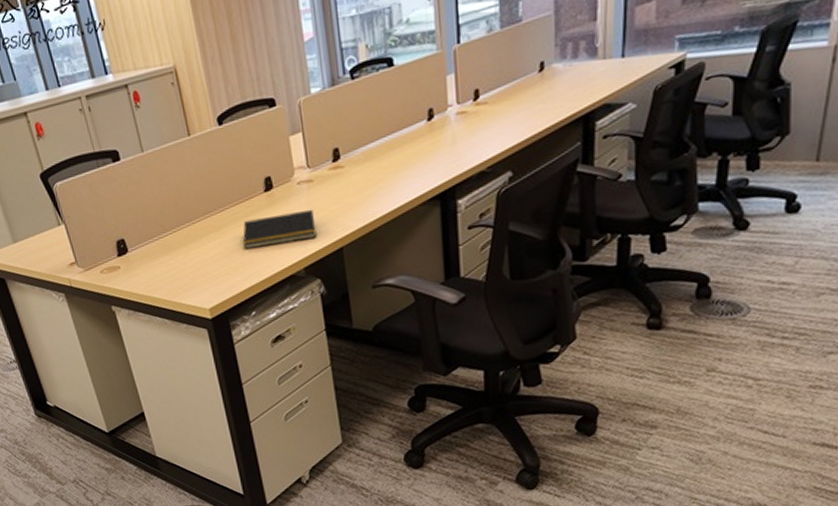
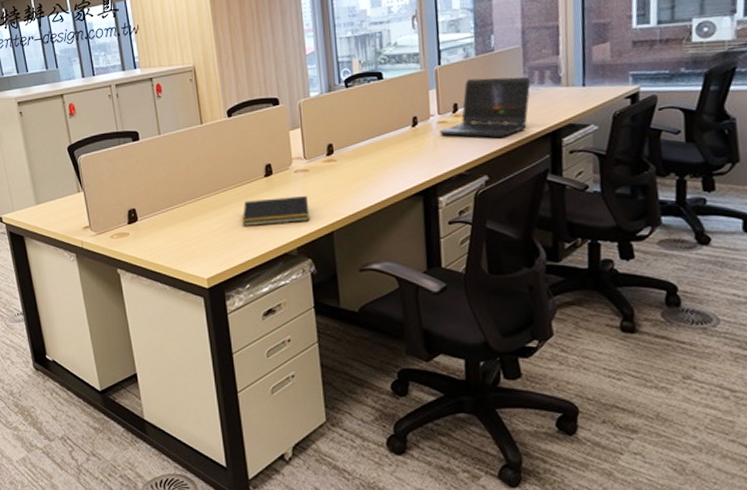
laptop computer: none [458,51,563,130] -> present [439,77,531,139]

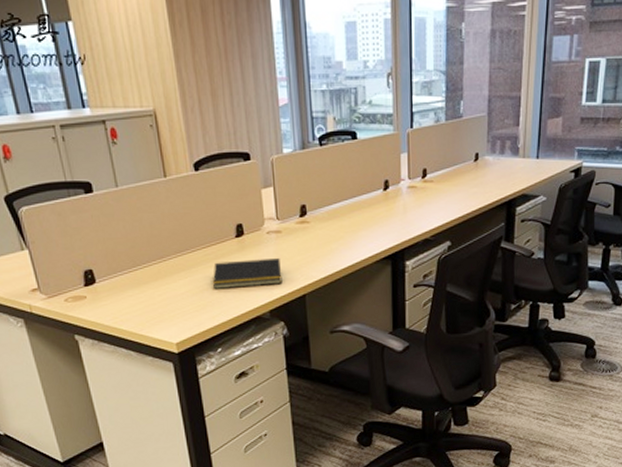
laptop computer: present [439,77,531,139] -> none [408,144,493,206]

